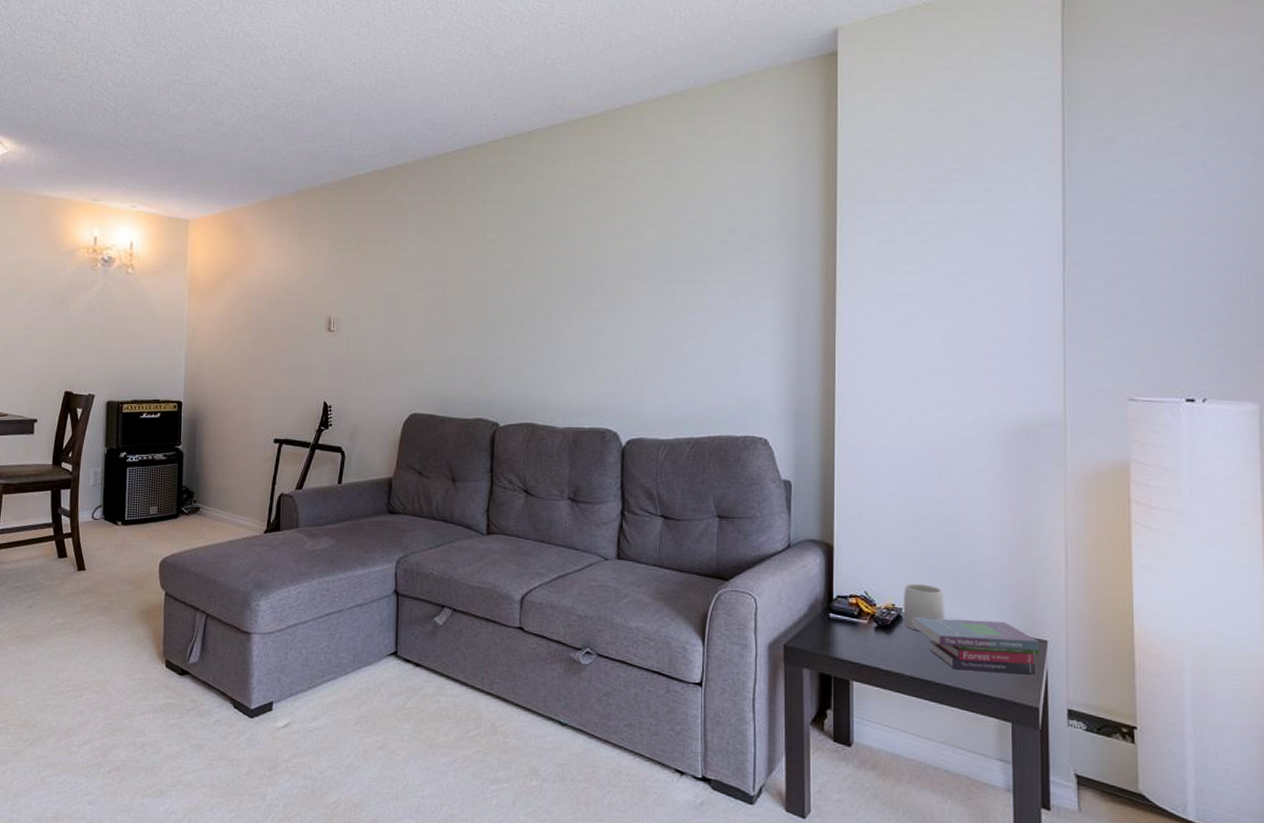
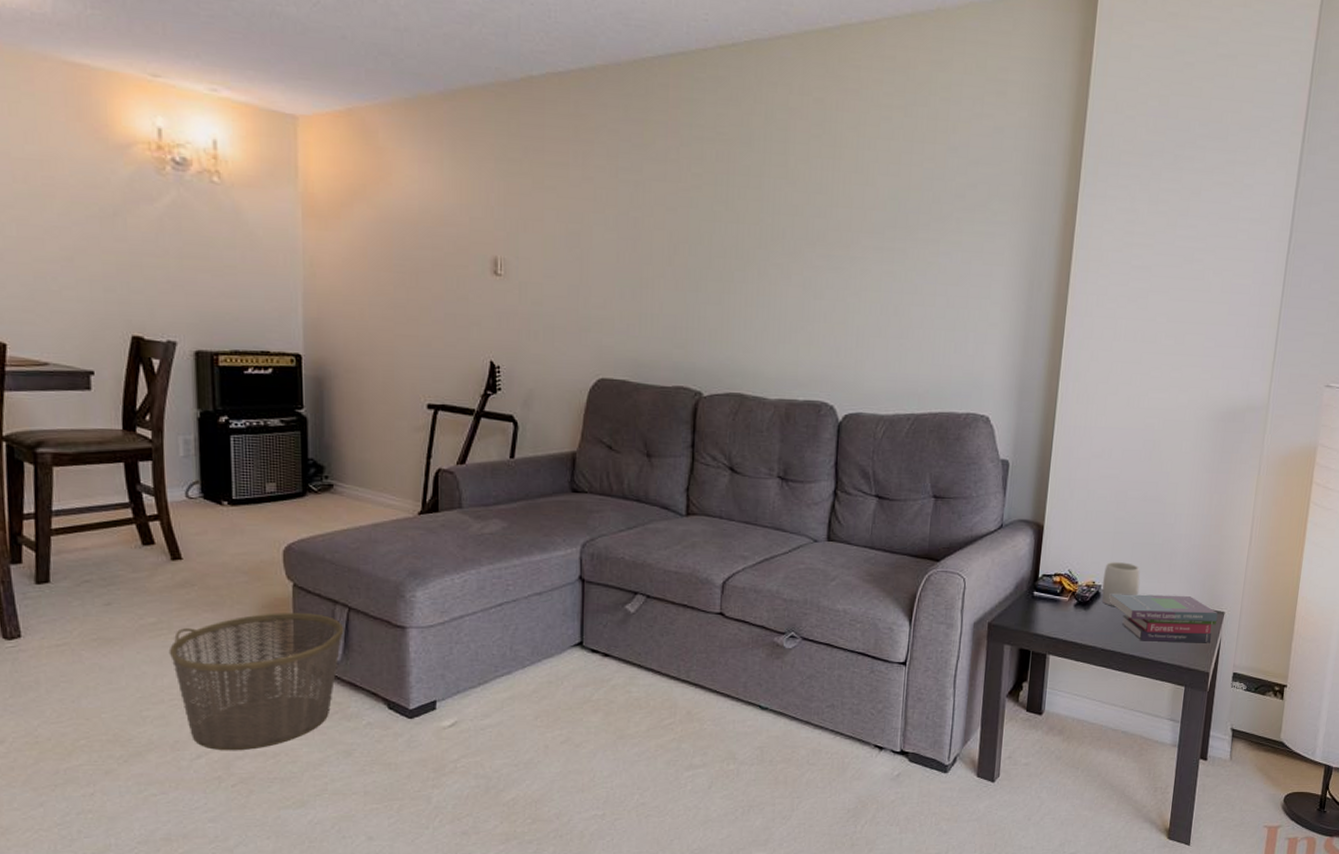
basket: none [70,617,202,740] -> present [168,613,344,750]

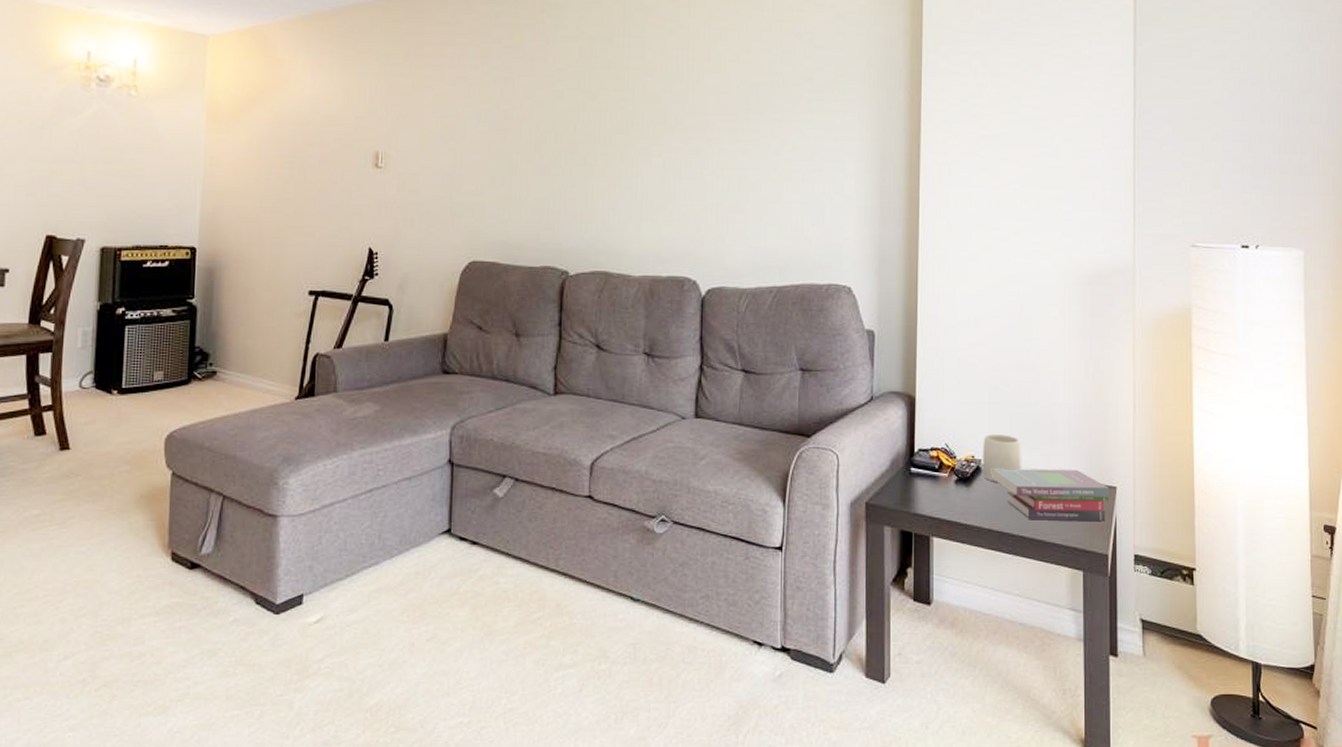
basket: present [168,613,344,750] -> none [48,503,218,650]

